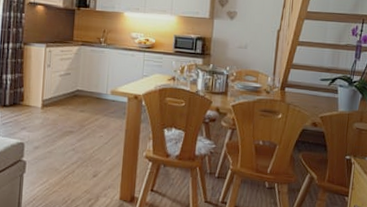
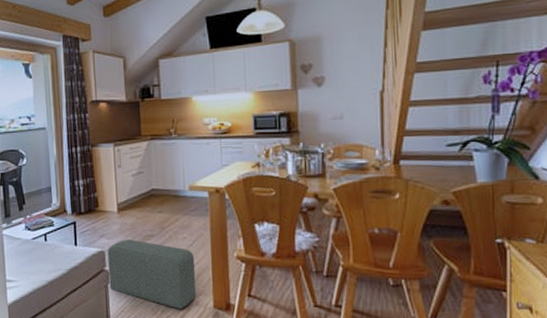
pouf: none [25,133,108,199] -> present [107,239,196,309]

